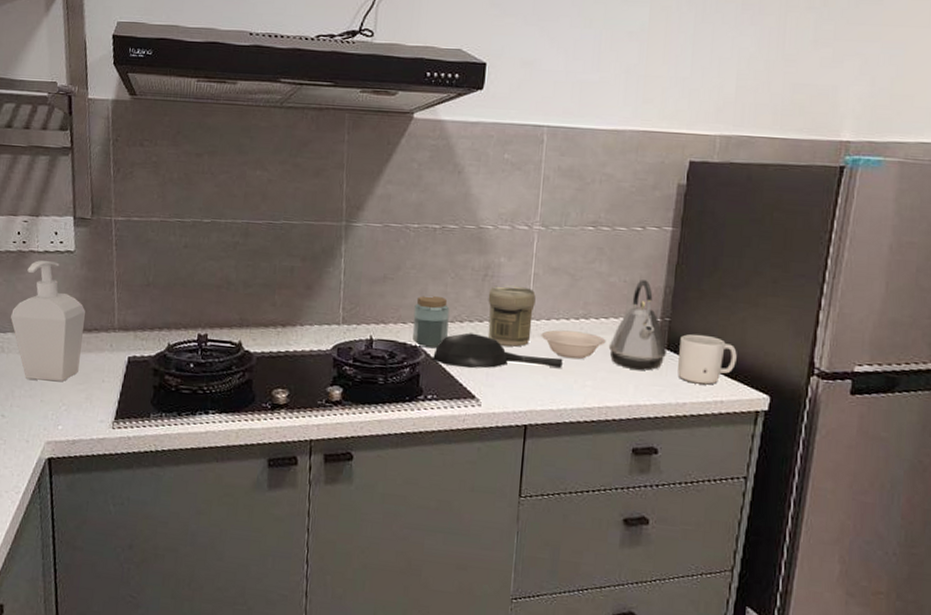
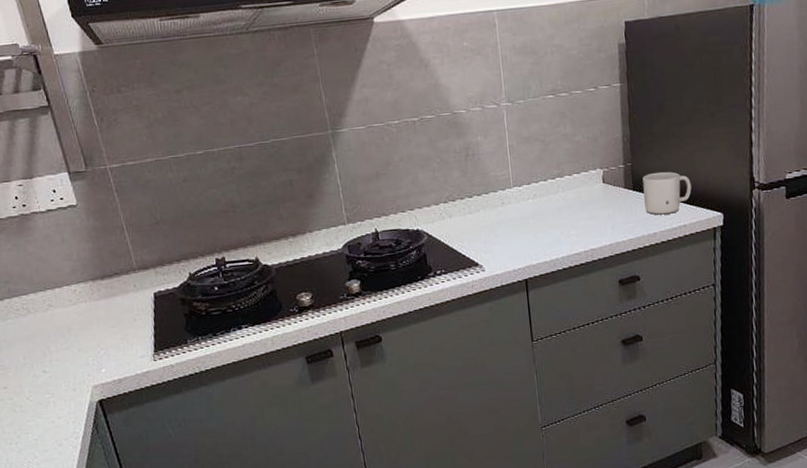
soap bottle: present [11,260,86,382] -> none [28,218,109,333]
peanut butter: present [412,295,450,348] -> none [409,181,444,230]
wok: present [433,332,563,369] -> none [434,208,548,242]
jar: present [487,285,536,347] -> none [472,159,517,215]
bowl: present [541,329,606,360] -> none [525,189,581,215]
kettle: present [608,280,667,371] -> none [584,133,634,213]

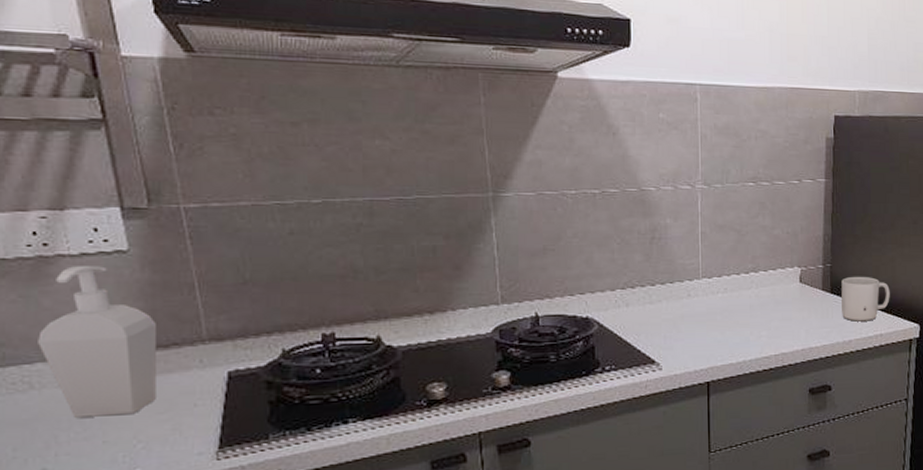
soap bottle: none [28,218,109,333] -> present [38,266,158,418]

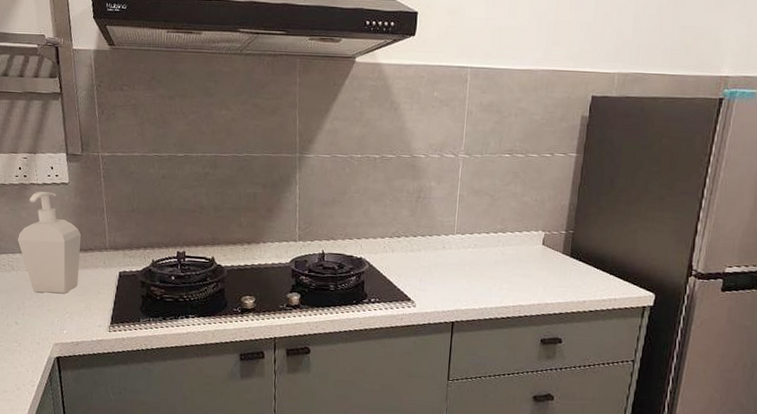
mug: present [841,276,890,322] -> none [579,243,629,286]

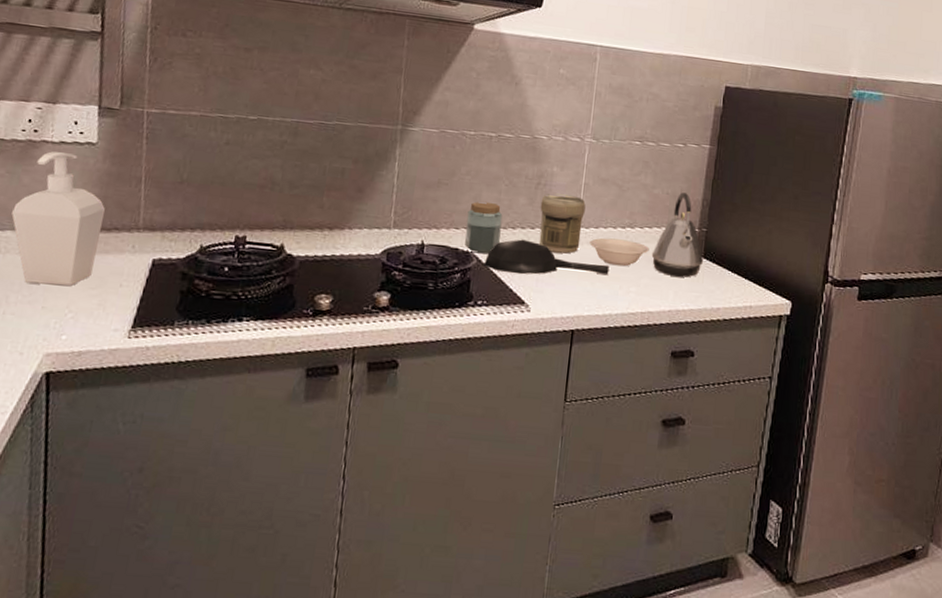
peanut butter: none [357,215,389,260] -> present [464,201,503,254]
wok: none [375,246,484,276] -> present [484,239,610,275]
jar: none [421,205,461,257] -> present [538,193,586,254]
bowl: none [465,242,520,267] -> present [589,237,649,267]
kettle: none [522,199,571,275] -> present [651,192,704,278]

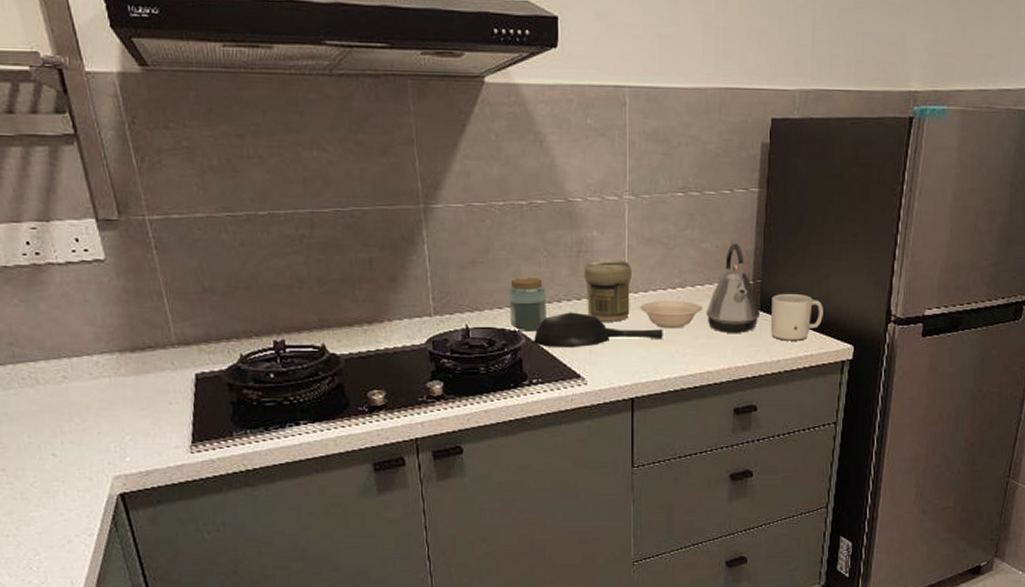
soap bottle: present [11,151,106,286] -> none [39,274,138,411]
mug: none [712,243,764,291] -> present [771,293,823,341]

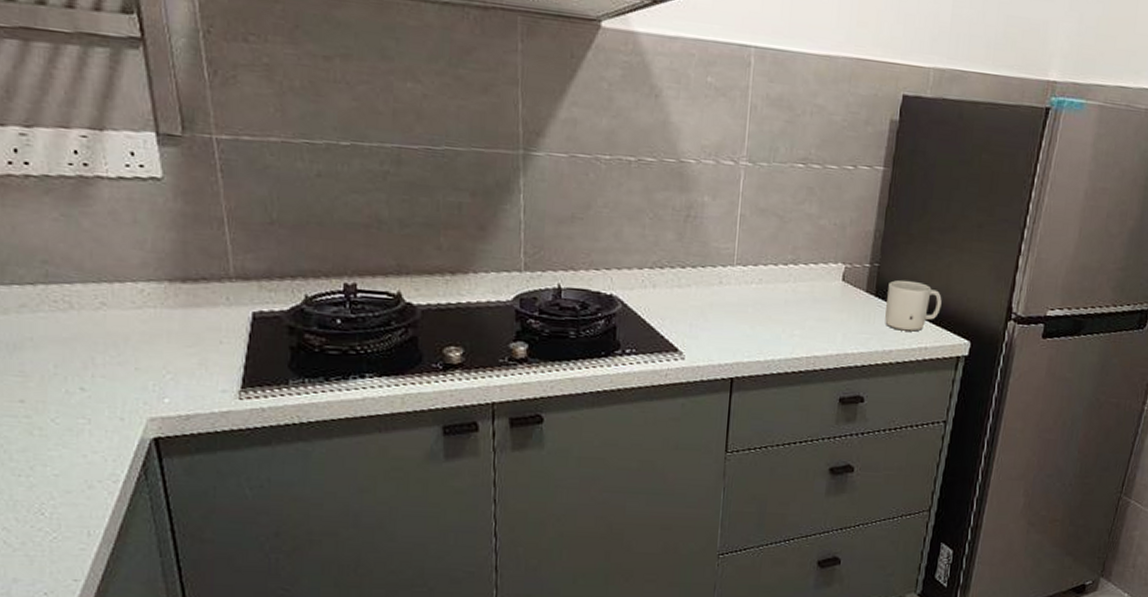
peanut butter: present [509,276,546,332] -> none [606,238,649,298]
wok: present [534,312,663,348] -> none [631,280,771,319]
jar: present [584,260,631,322] -> none [690,227,742,295]
bowl: present [640,301,703,329] -> none [748,276,815,308]
kettle: present [705,244,761,333] -> none [817,223,876,318]

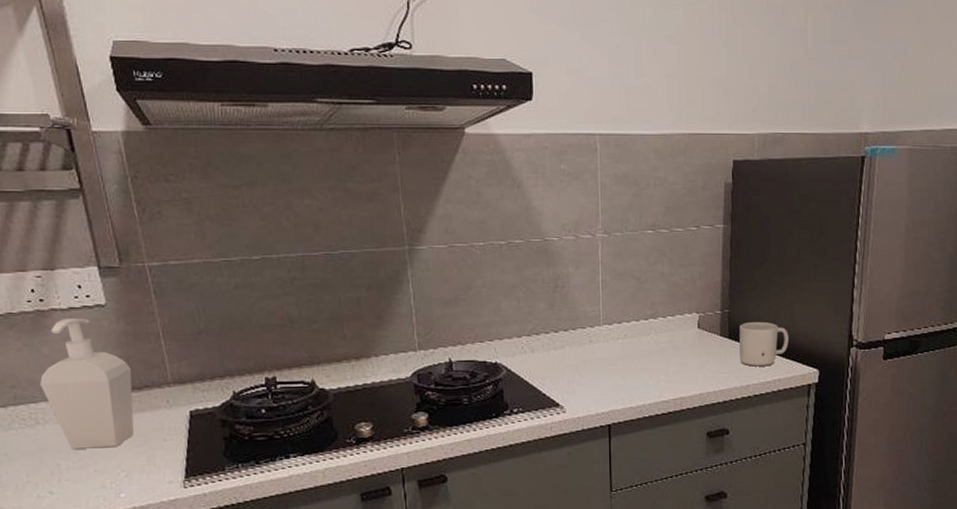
soap bottle: none [78,189,188,345] -> present [40,318,134,449]

